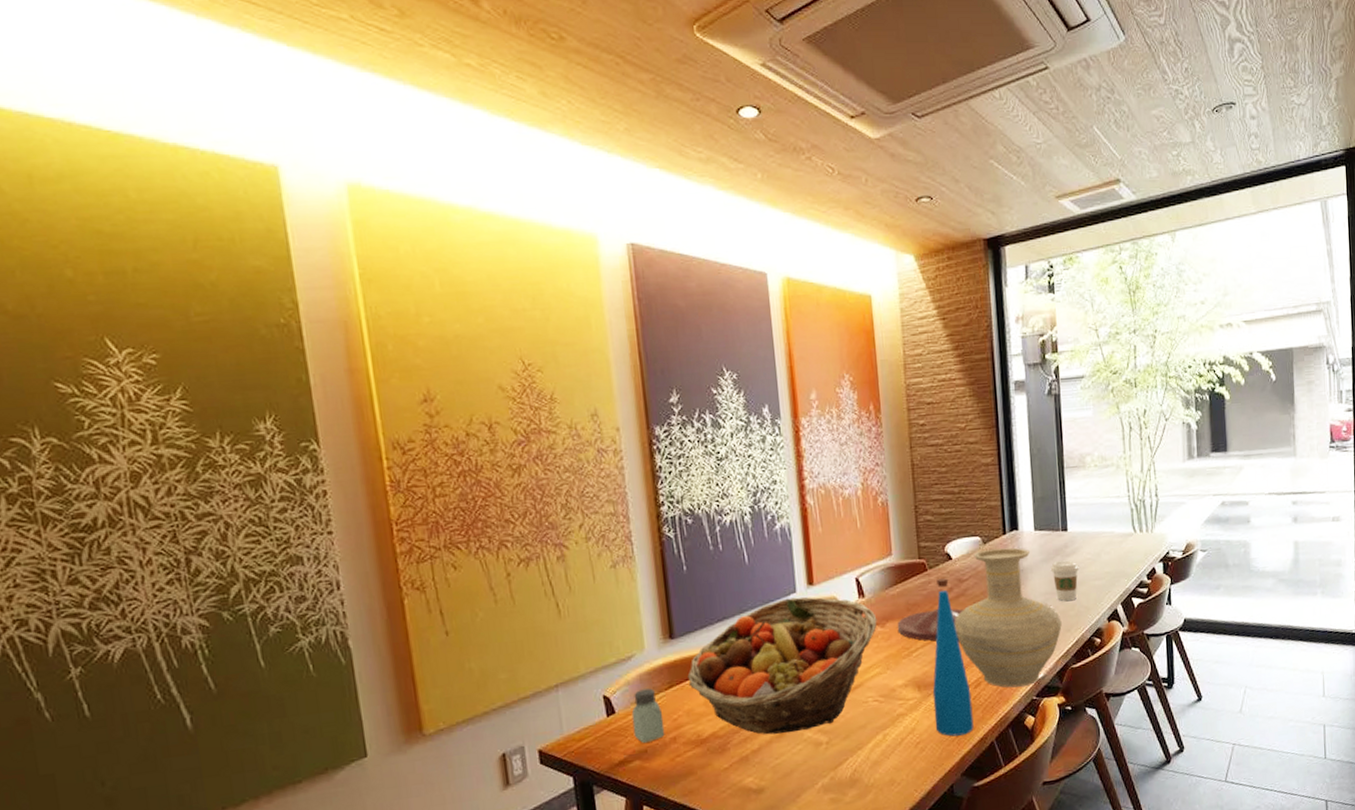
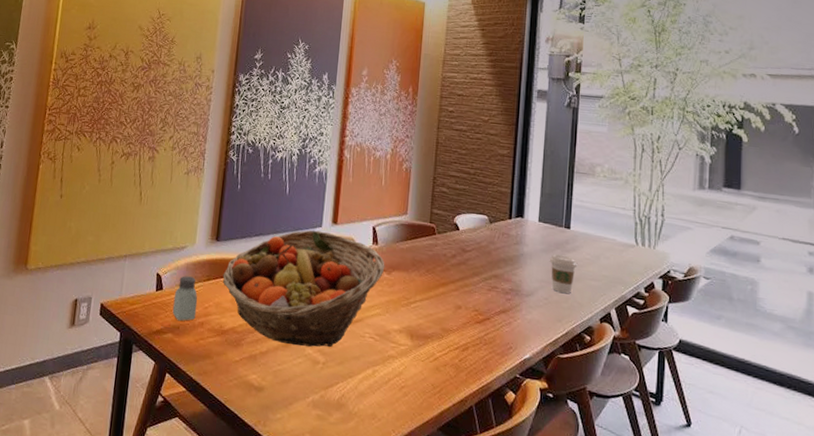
plate: present [897,608,963,641] -> none [401,269,462,301]
bottle: present [932,578,974,737] -> none [420,244,459,392]
vase: present [953,547,1062,688] -> none [452,228,554,363]

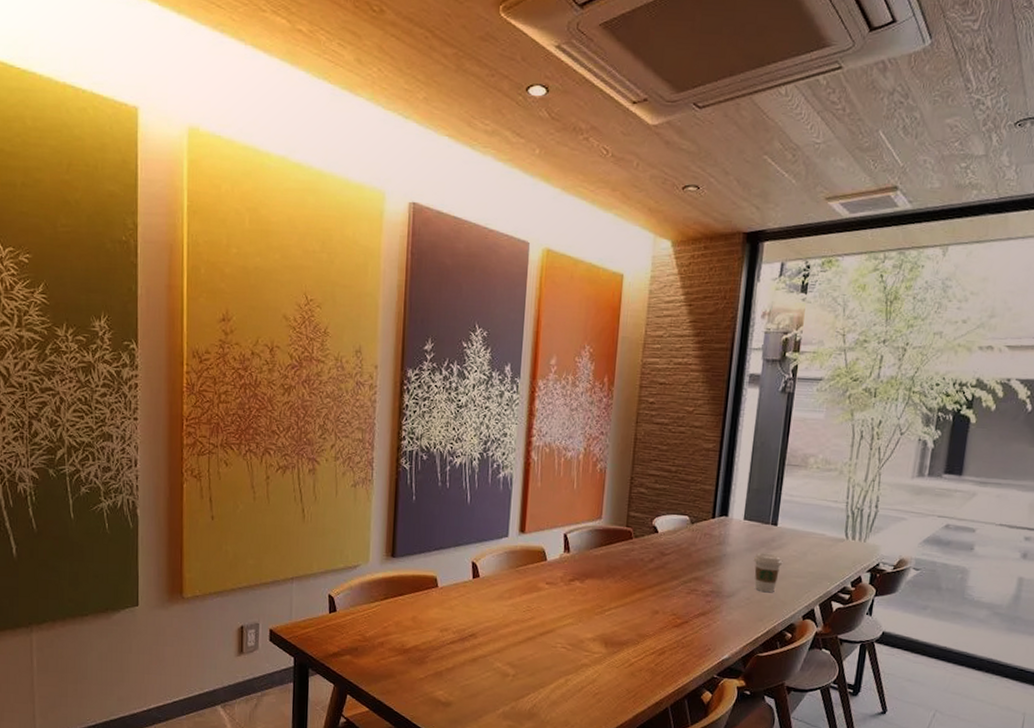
saltshaker: present [172,276,198,321] -> none [348,596,376,642]
fruit basket: present [222,230,385,347] -> none [401,540,578,660]

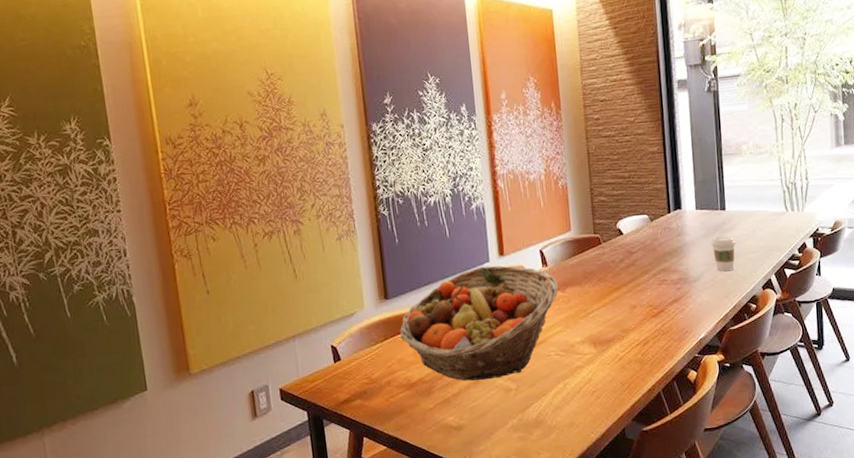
fruit basket: none [401,540,578,660] -> present [399,265,559,381]

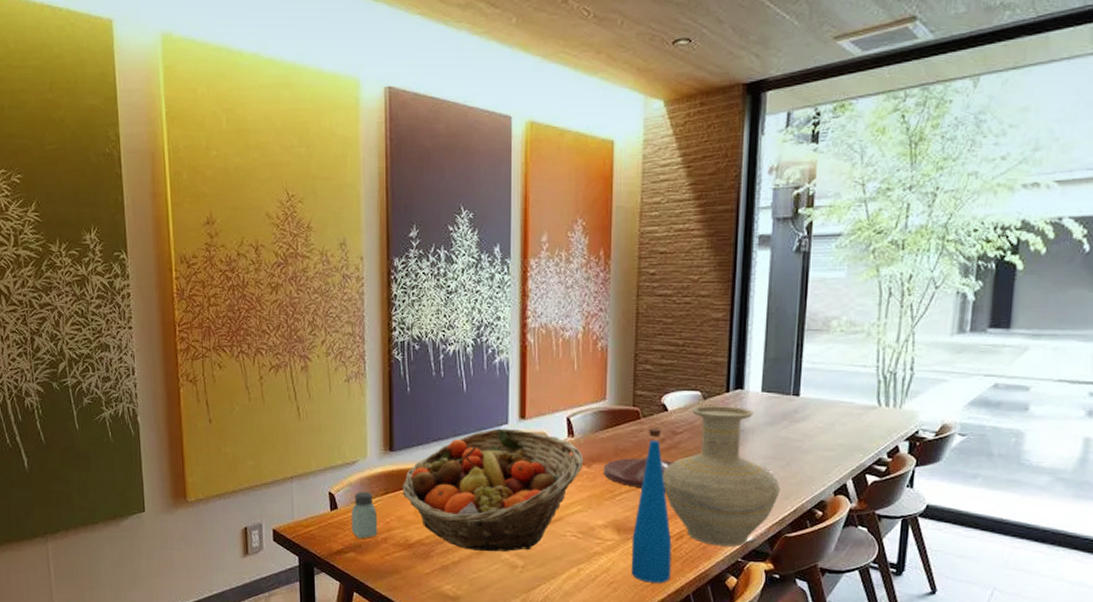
saltshaker: none [354,340,381,385] -> present [351,492,378,538]
plate: none [575,276,633,304] -> present [603,457,673,489]
bottle: none [606,251,643,387] -> present [631,429,672,583]
vase: none [625,224,721,346] -> present [662,406,780,547]
coffee cup: present [710,236,737,272] -> none [774,426,808,469]

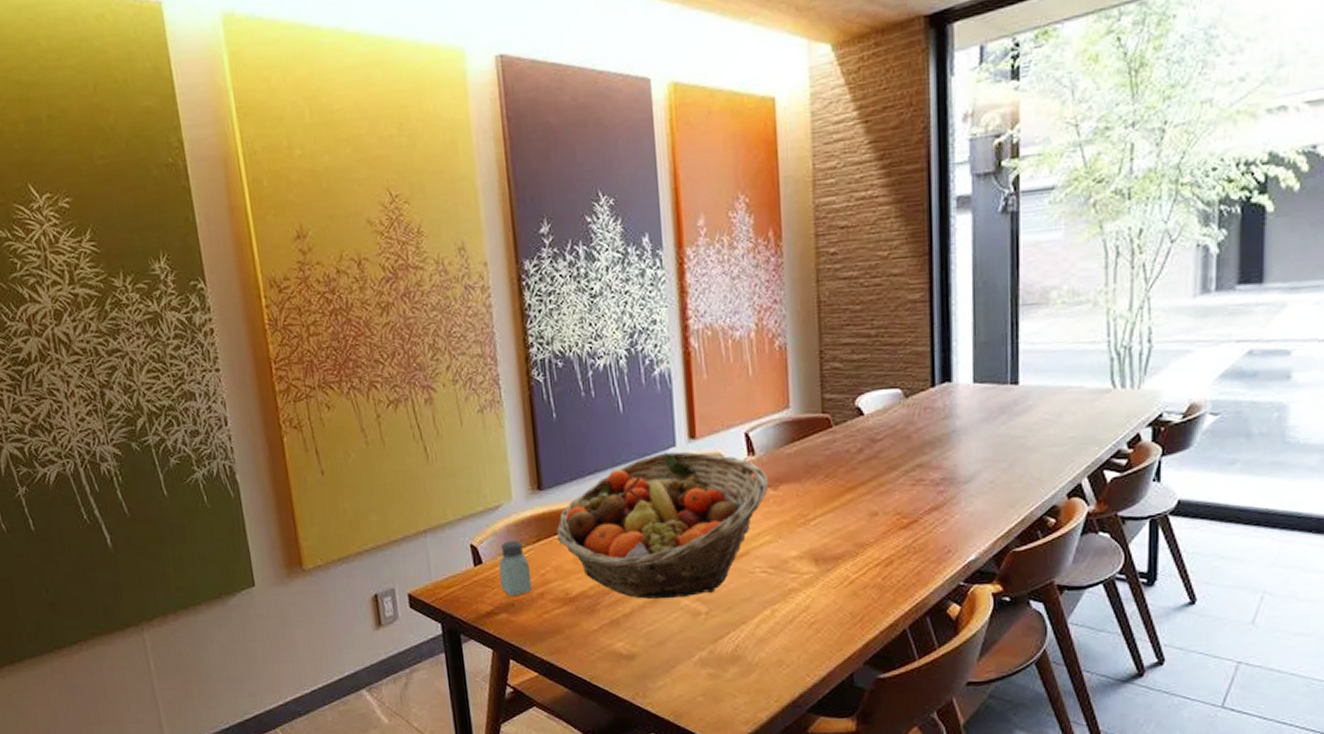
plate: present [603,457,673,489] -> none [792,471,875,509]
bottle: present [631,429,672,583] -> none [832,437,882,619]
vase: present [662,406,780,547] -> none [862,403,1004,570]

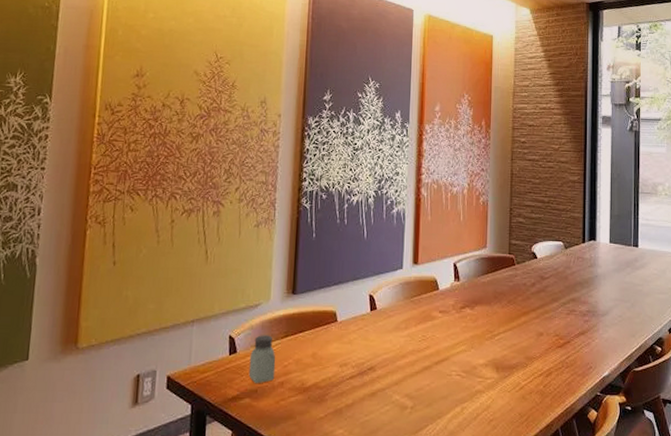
fruit basket: present [556,451,769,599] -> none [301,273,468,393]

